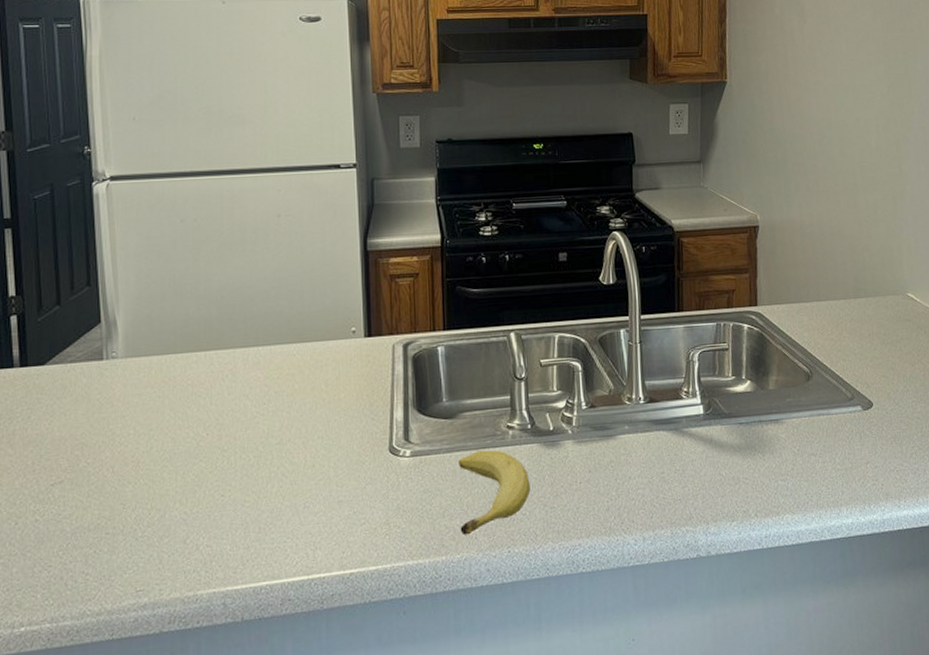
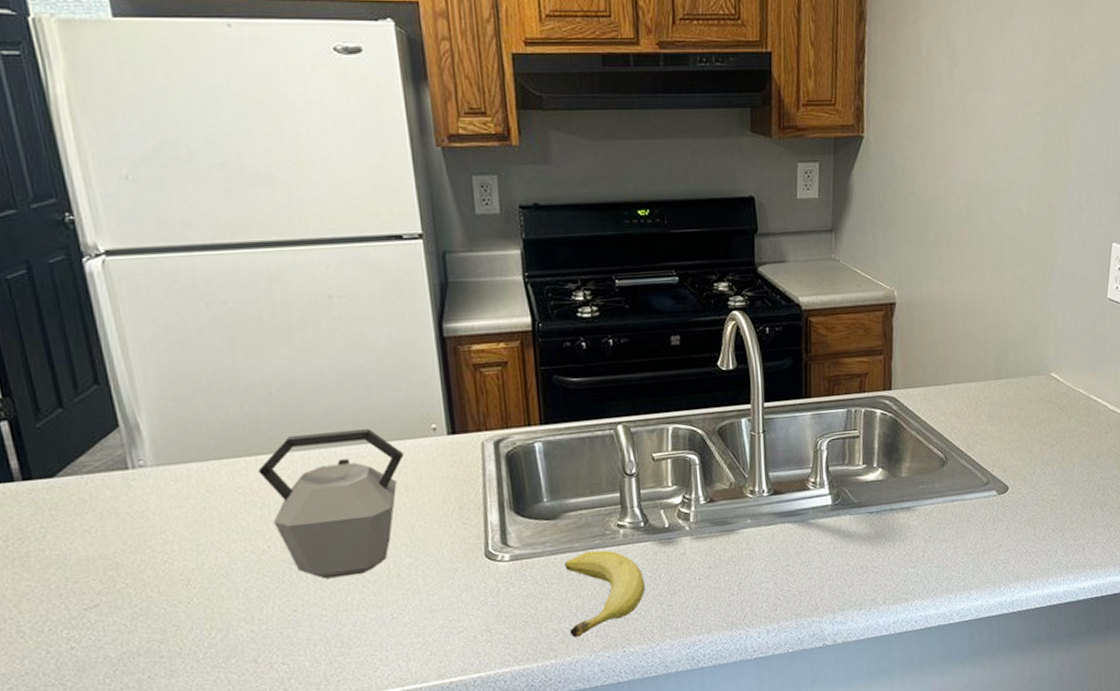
kettle: none [206,330,327,467] -> present [259,429,404,579]

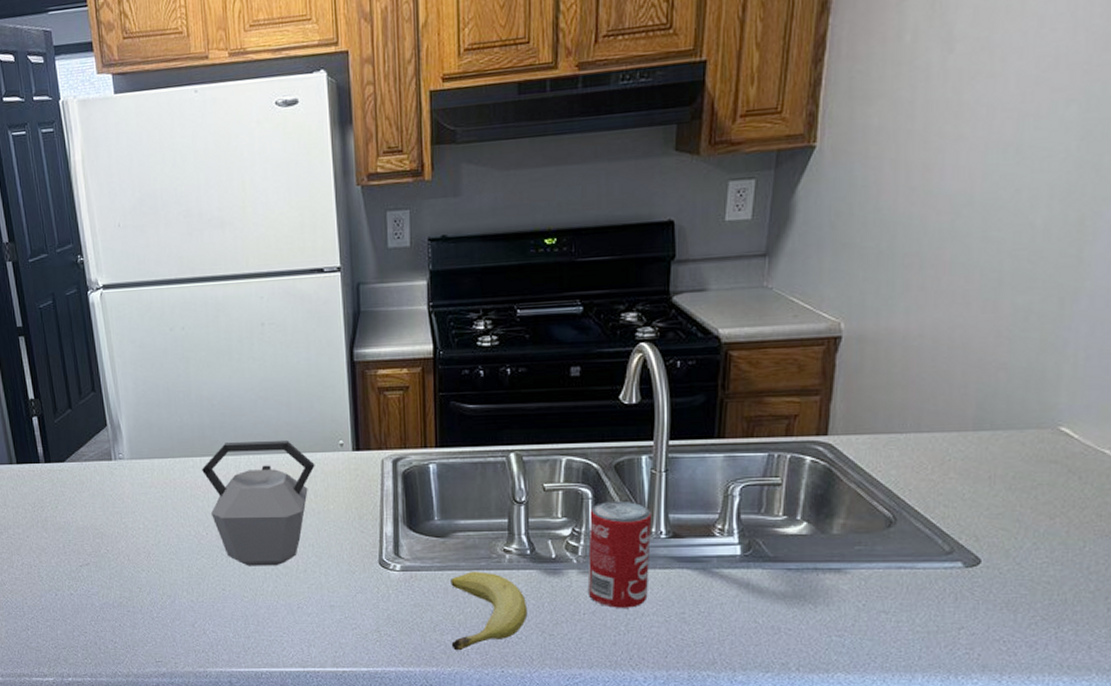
beverage can: none [698,463,756,570] -> present [587,500,652,608]

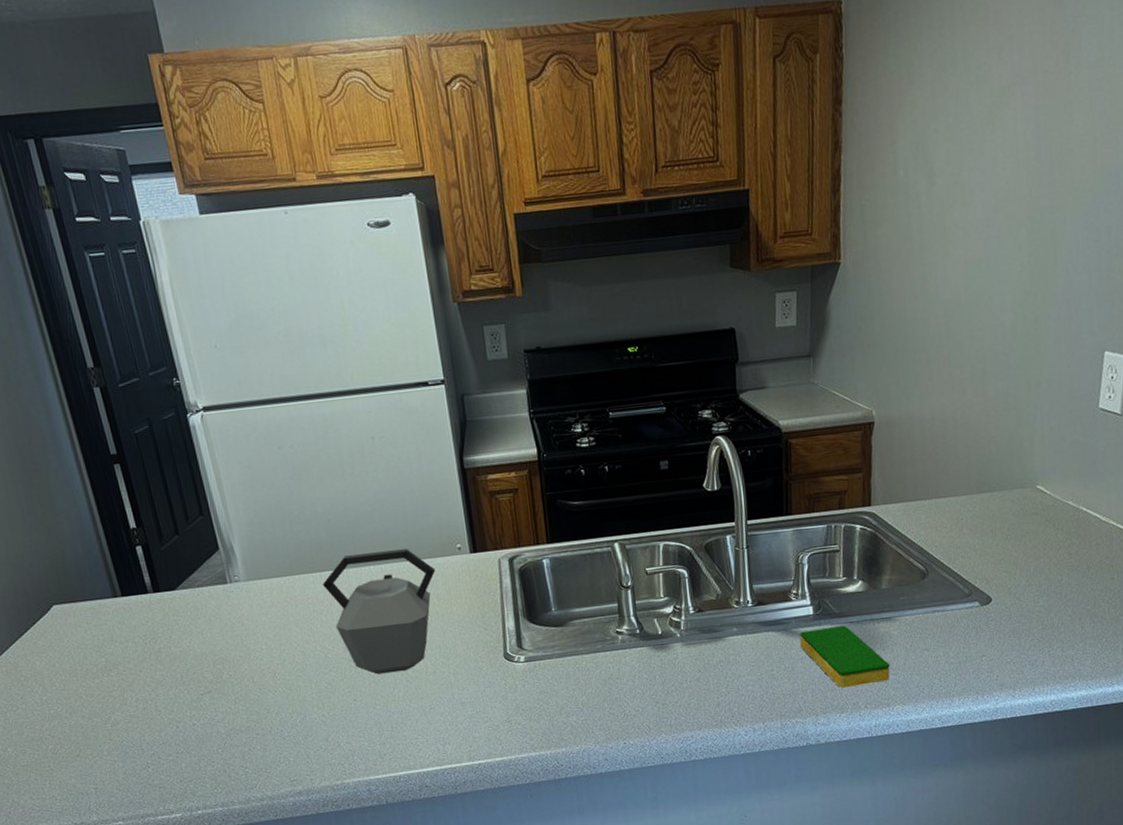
fruit: present [451,572,528,651] -> none [571,654,642,730]
beverage can: present [587,500,652,608] -> none [687,577,742,673]
dish sponge: none [721,571,833,644] -> present [800,625,890,688]

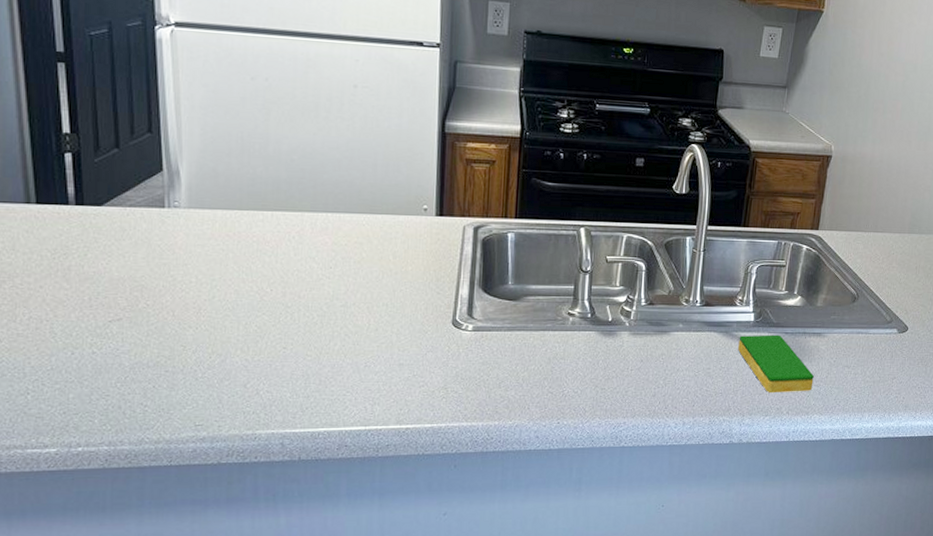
kettle: present [323,549,436,675] -> none [273,199,397,325]

